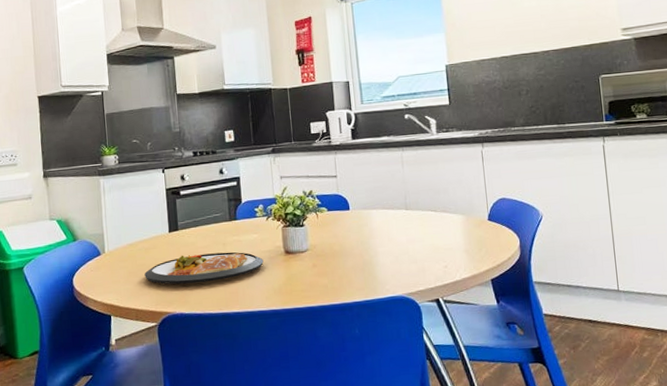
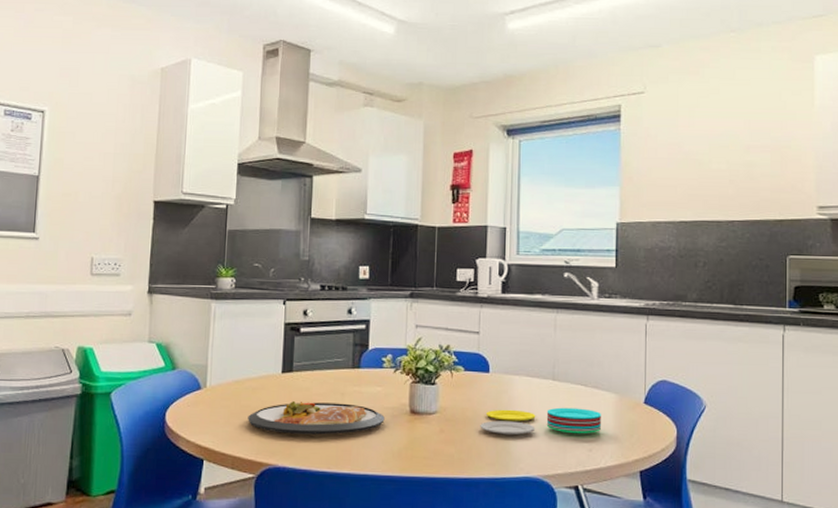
plate: none [347,231,453,263] -> present [480,407,601,435]

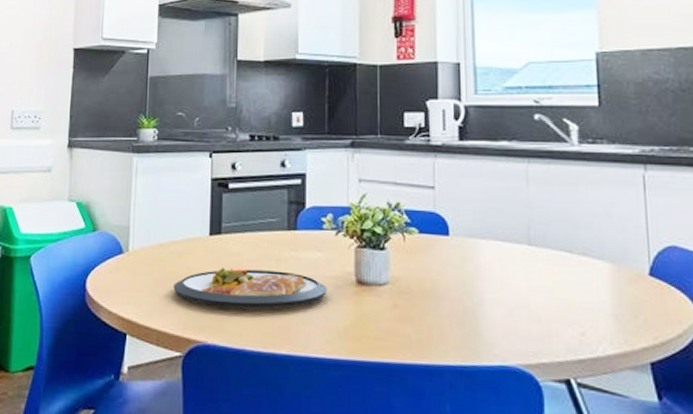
plate: present [480,407,601,435] -> none [441,279,594,314]

